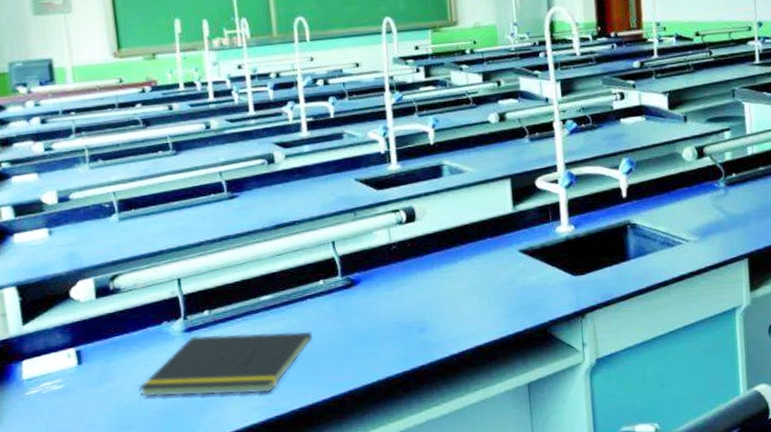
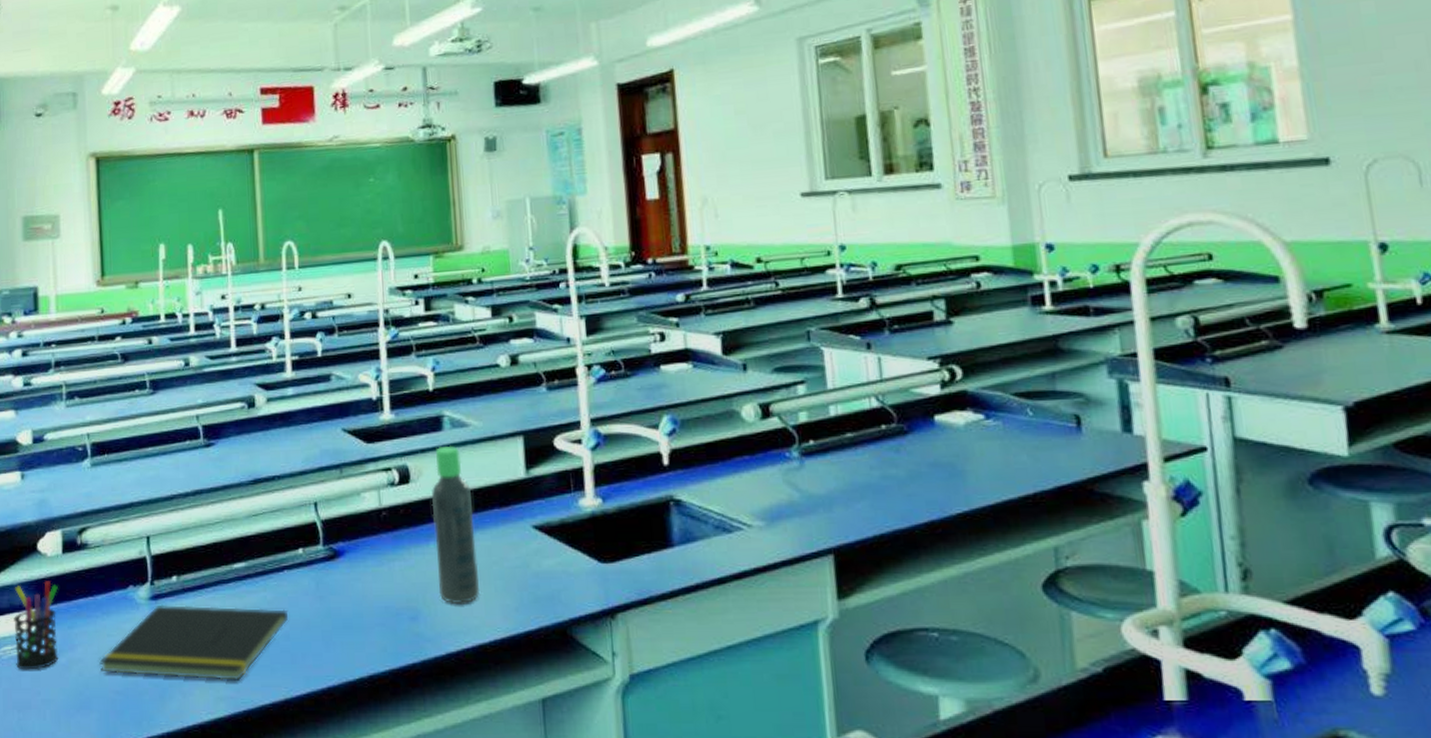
pen holder: none [50,323,99,402] -> present [14,581,59,670]
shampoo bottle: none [434,189,476,316] -> present [431,445,479,605]

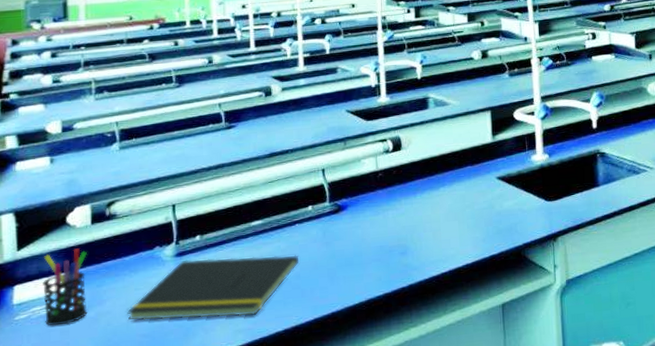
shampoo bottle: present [431,445,479,605] -> none [418,120,455,240]

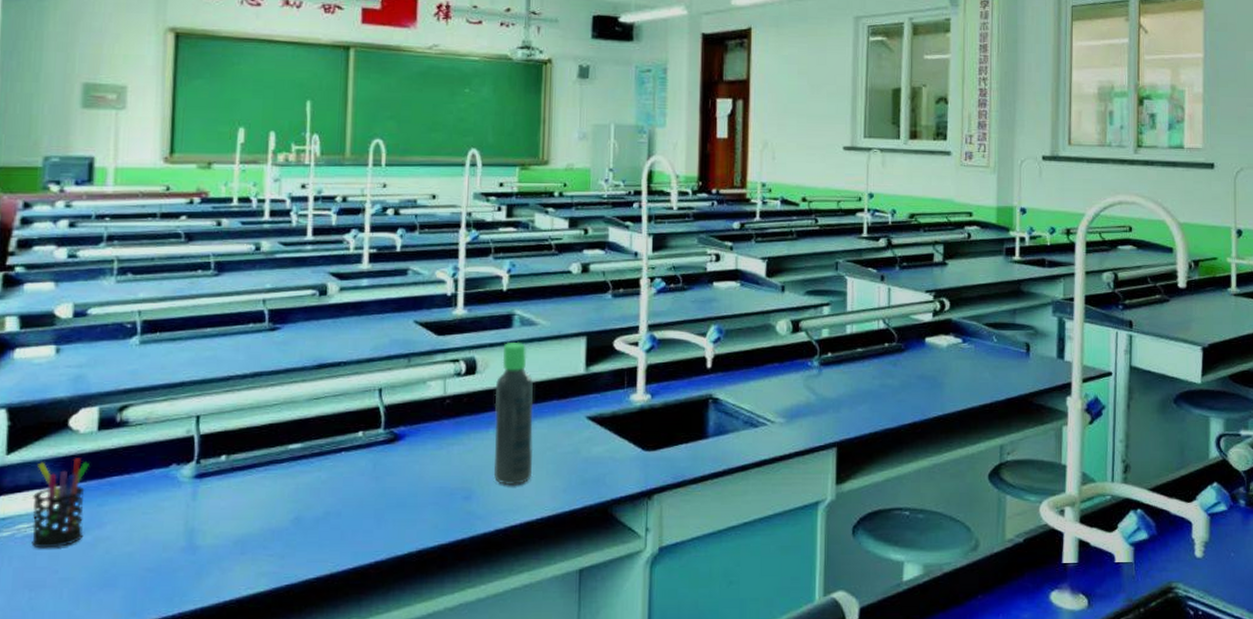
notepad: present [127,255,300,321] -> none [130,483,342,557]
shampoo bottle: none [418,120,455,240] -> present [493,341,534,486]

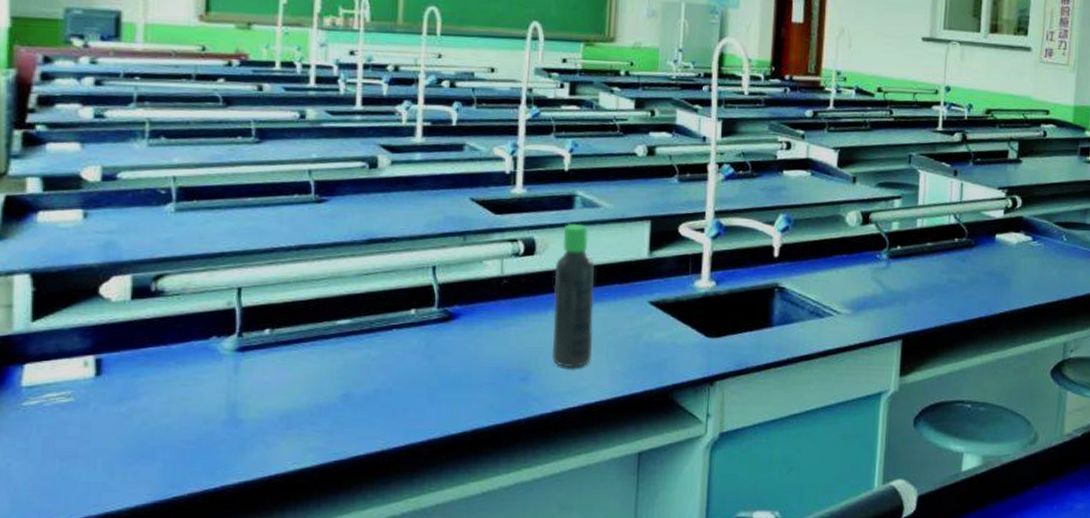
pen holder: present [31,458,89,549] -> none [62,327,123,419]

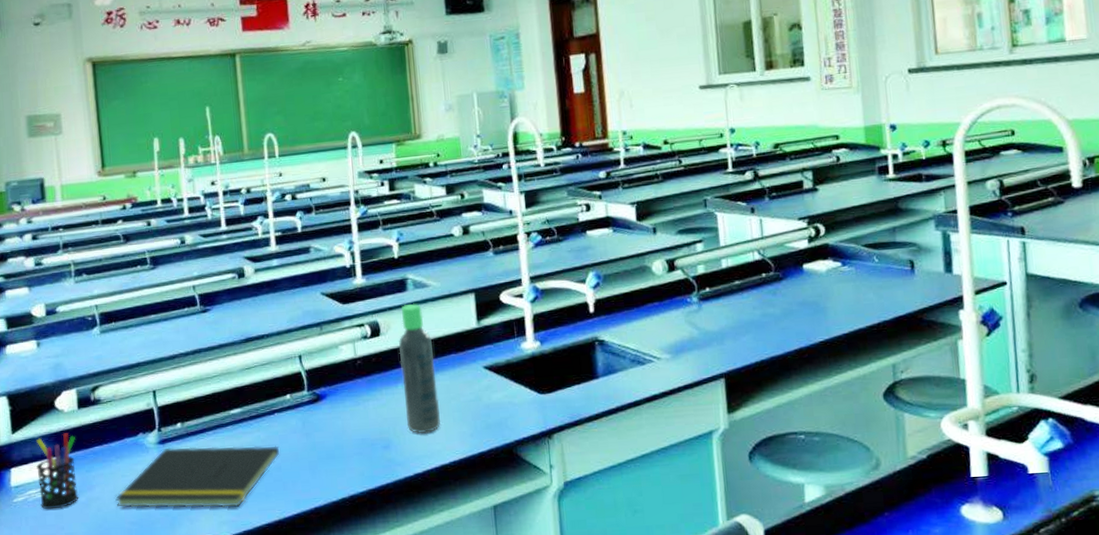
pen holder: none [62,327,123,419] -> present [36,433,79,510]
notepad: none [168,356,393,432] -> present [115,446,280,508]

